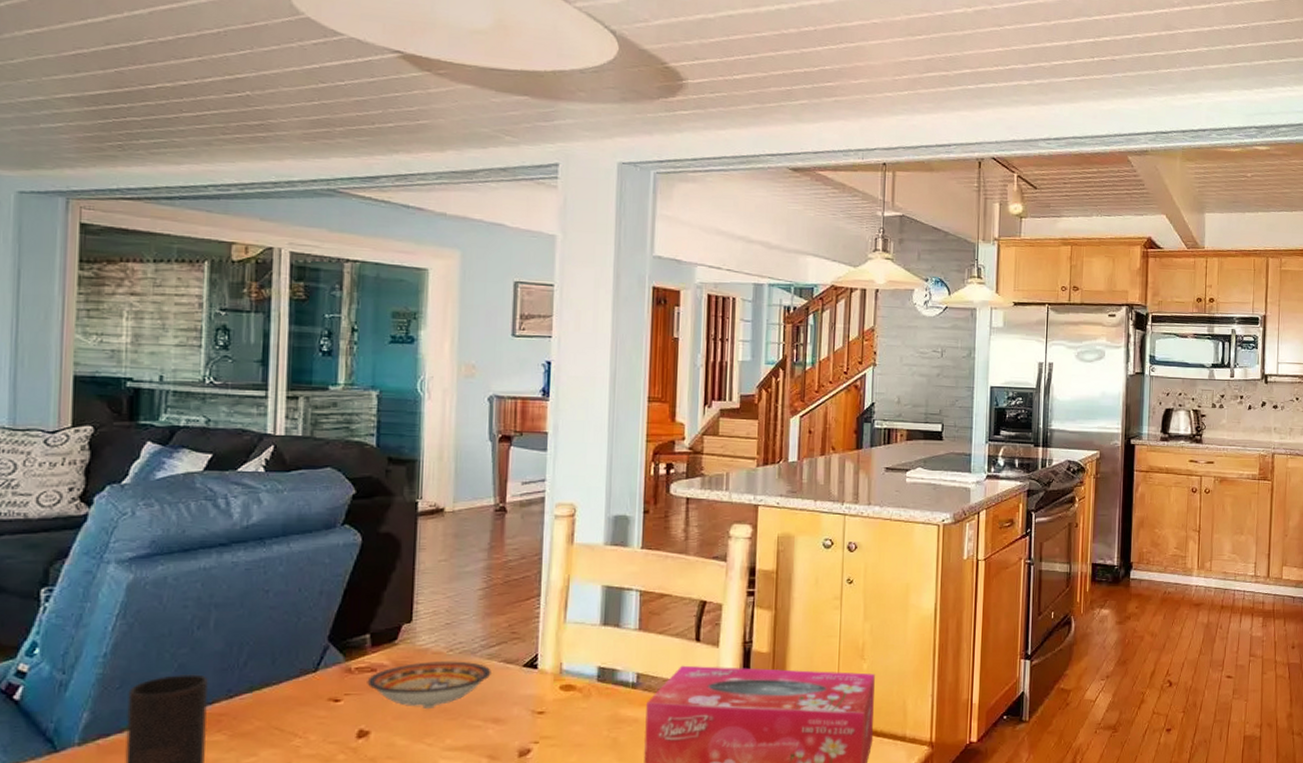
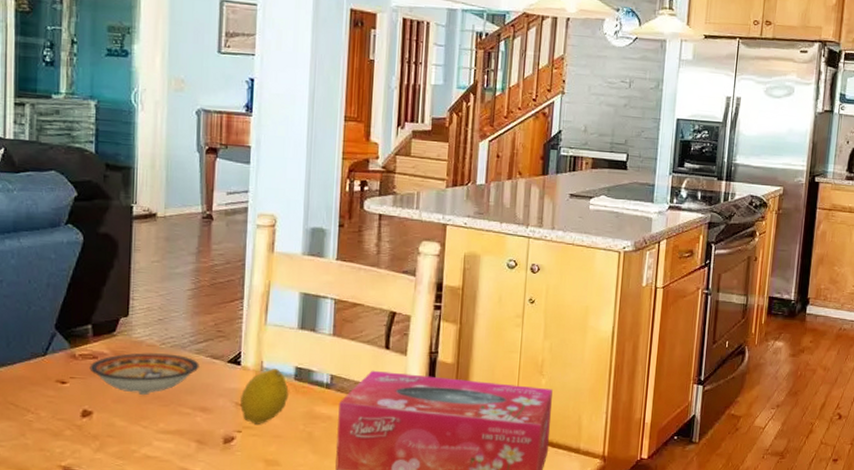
fruit: none [537,669,591,733] -> present [240,368,289,424]

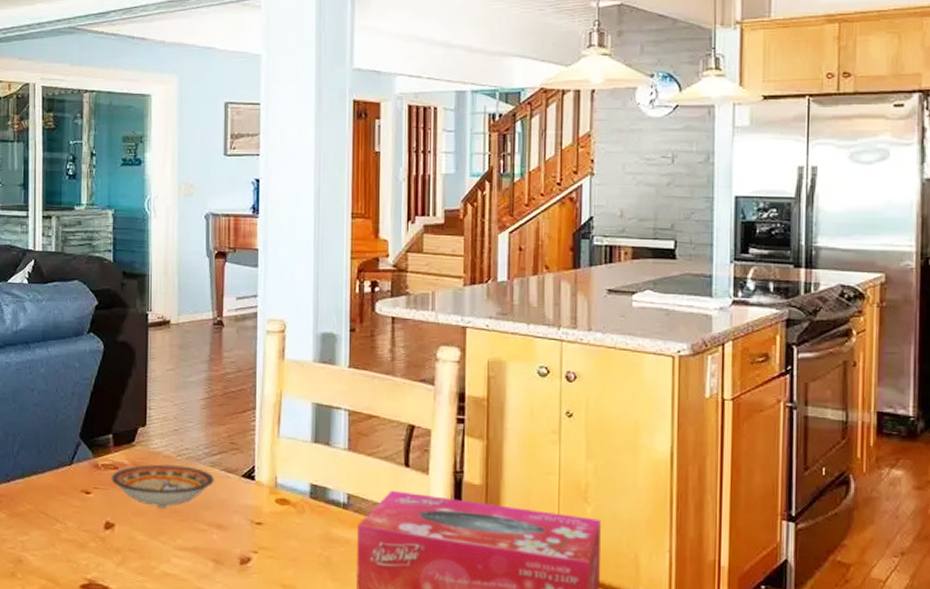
fruit: present [240,368,289,424] -> none [256,484,304,545]

